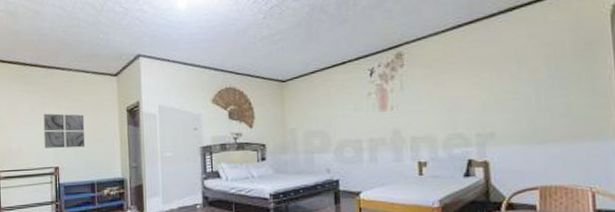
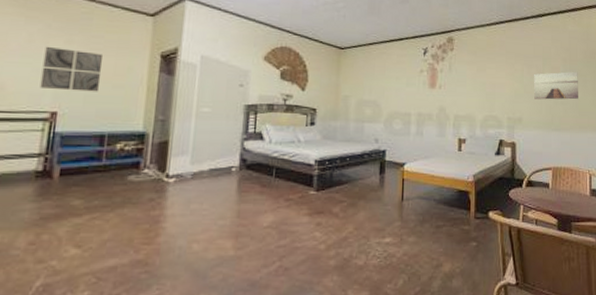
wall art: none [505,69,570,109] -> present [533,71,578,100]

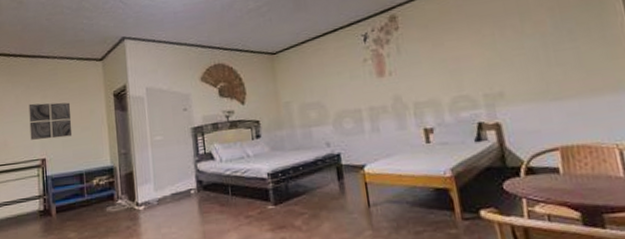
wall art: present [533,71,578,100] -> none [509,20,582,66]

